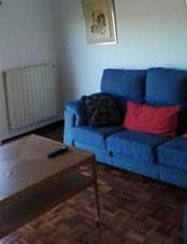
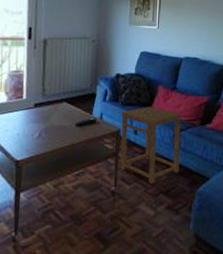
side table: none [92,124,164,207] -> present [120,106,182,184]

